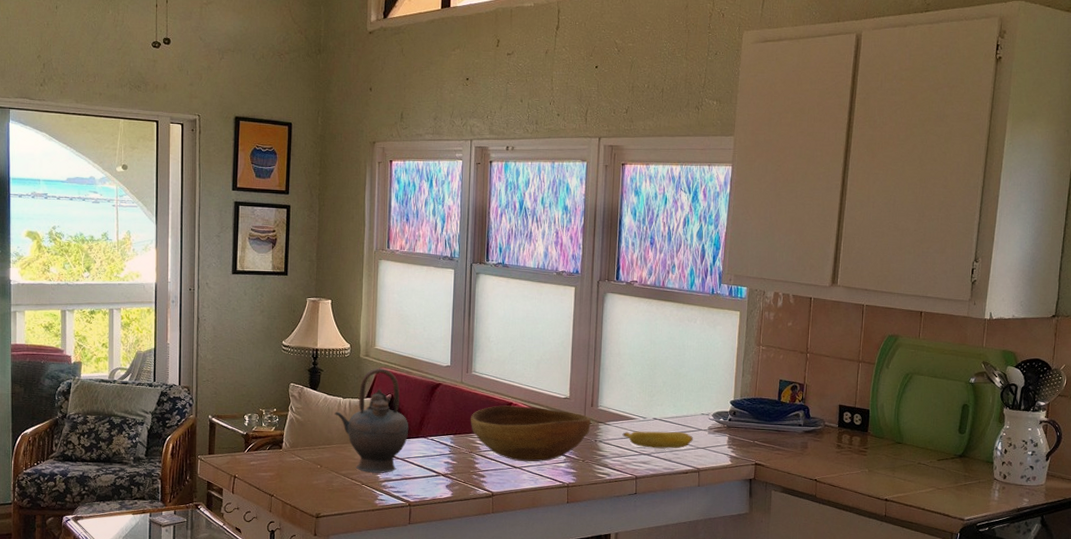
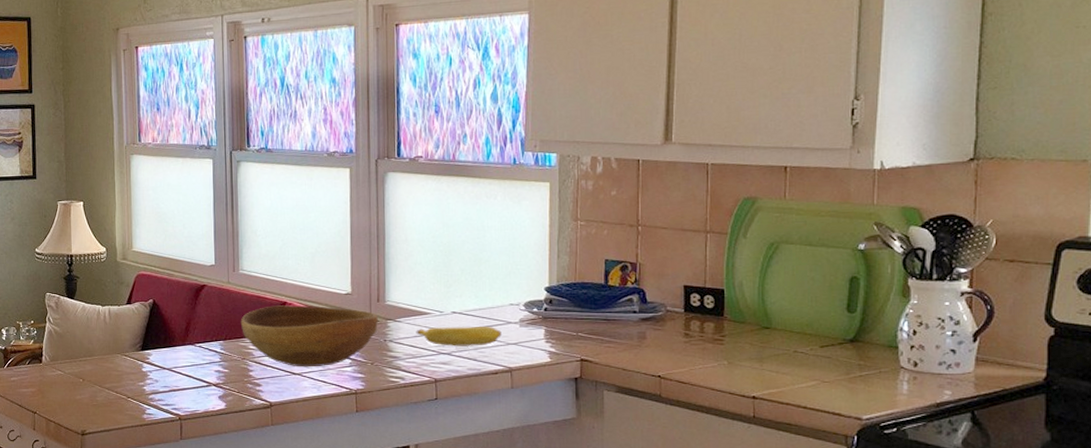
teapot: present [334,368,409,473] -> none [94,272,174,385]

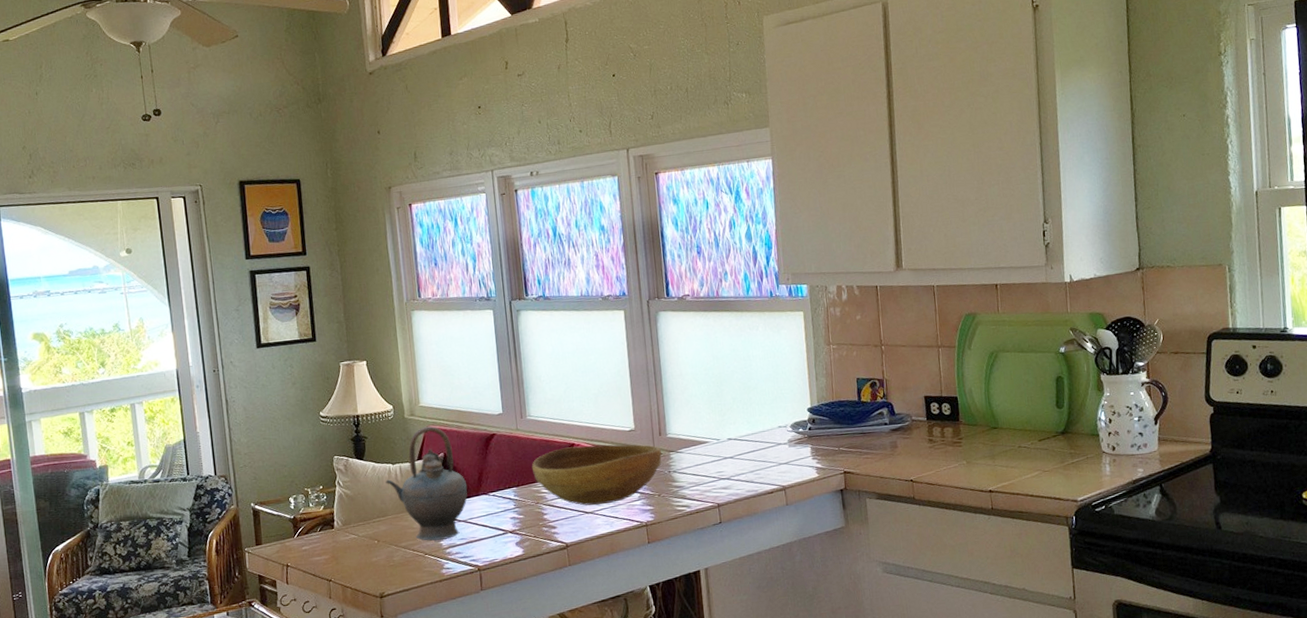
teapot: none [94,272,174,385] -> present [385,426,468,541]
banana: present [416,326,502,347] -> none [697,449,774,472]

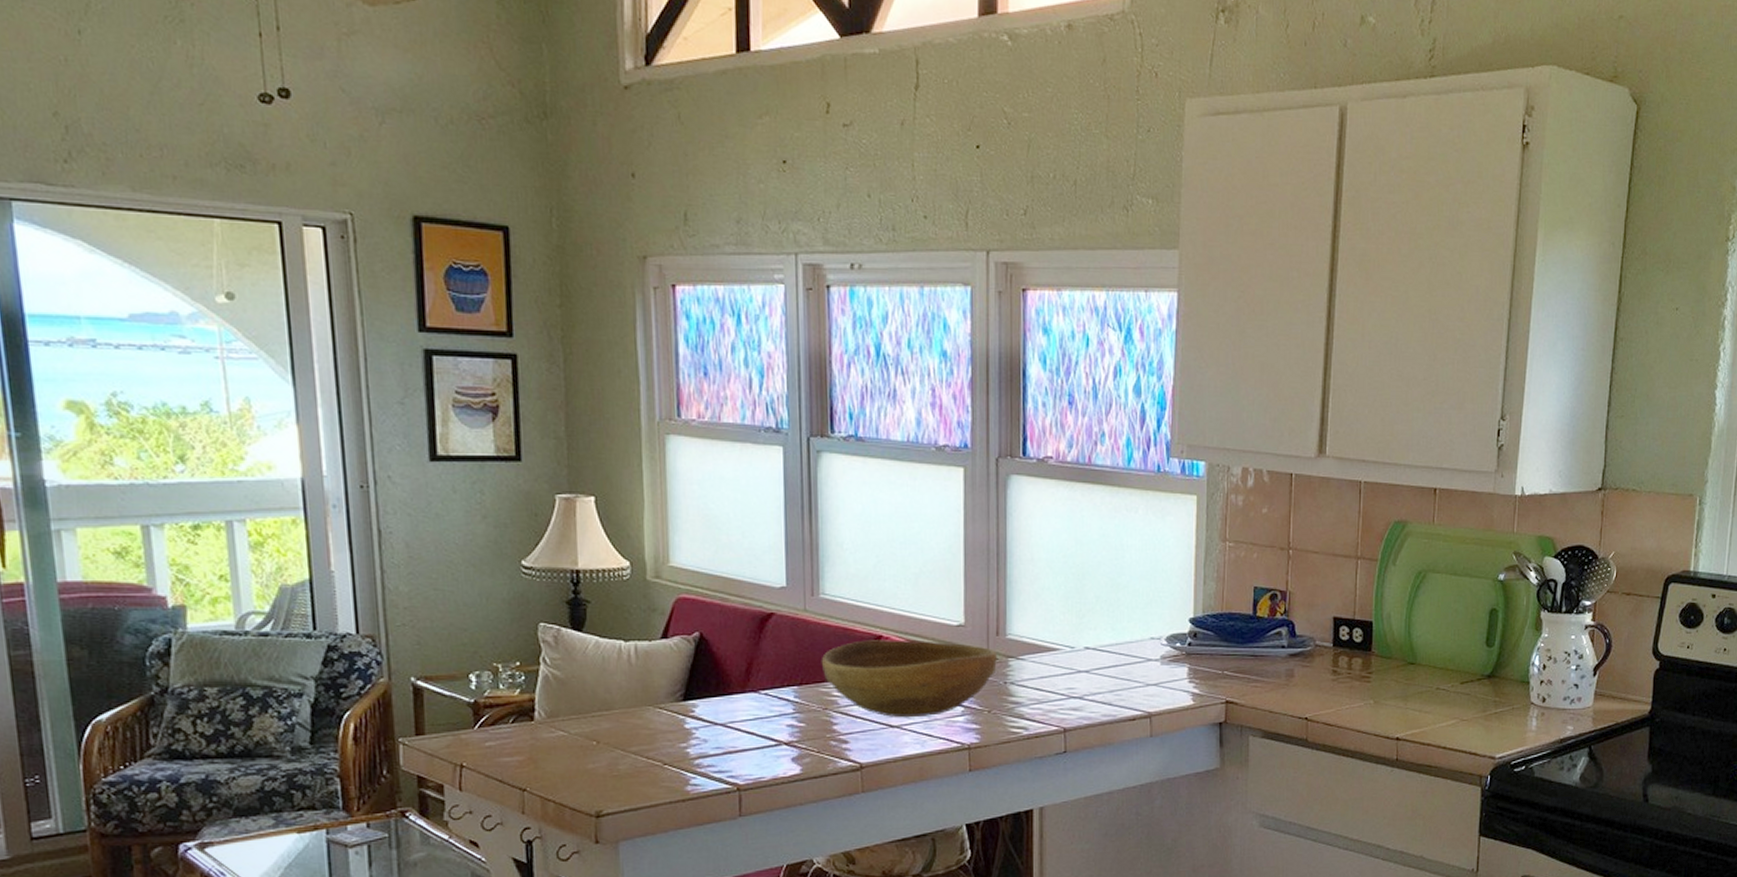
teapot: present [385,426,468,541] -> none [613,595,730,747]

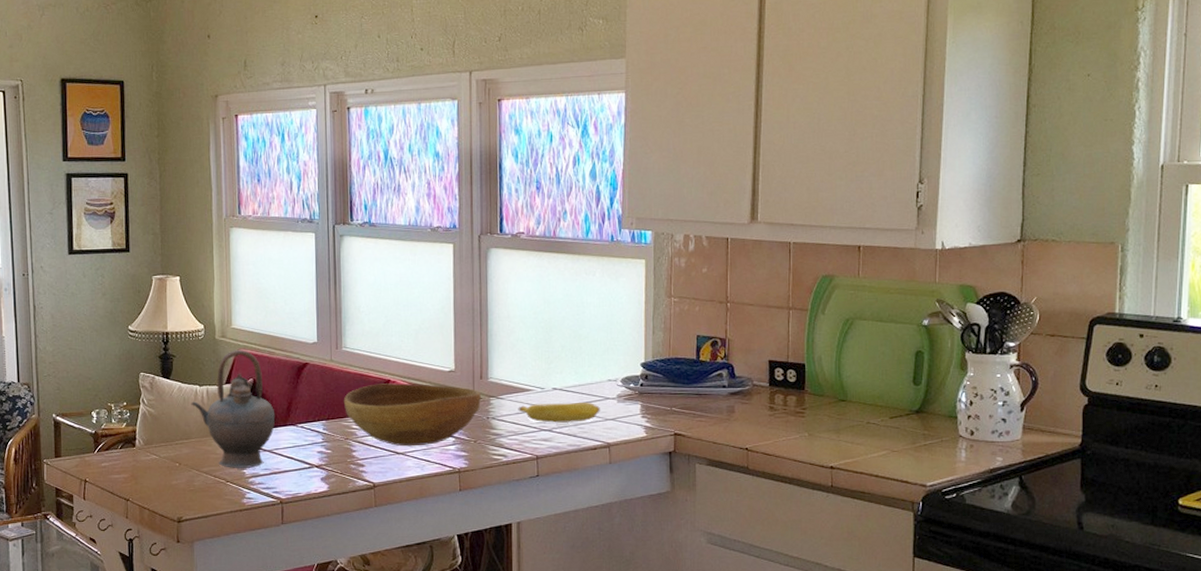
teapot: none [613,595,730,747] -> present [191,350,276,468]
banana: none [1042,663,1141,689] -> present [518,402,600,423]

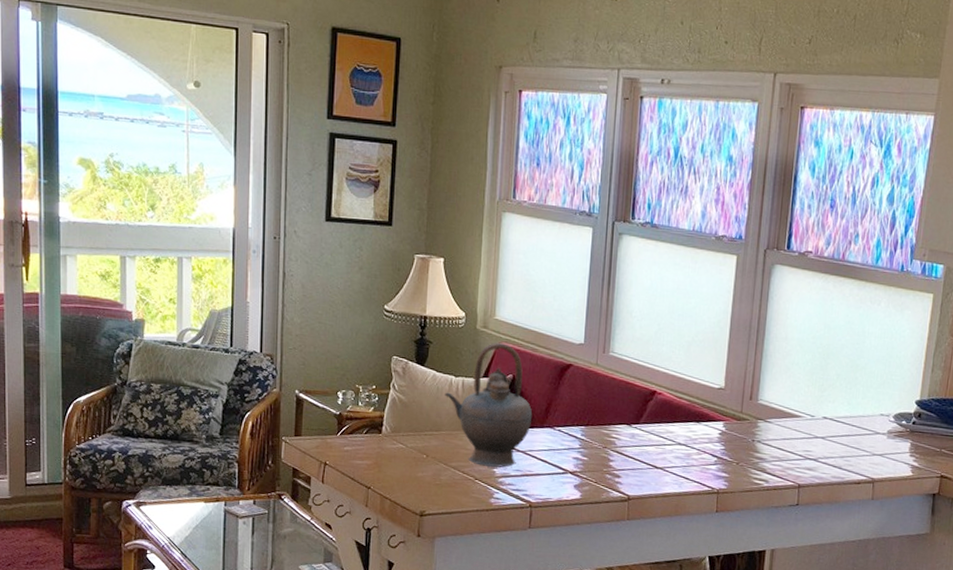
bowl: present [343,383,481,447] -> none [605,393,749,463]
banana: present [518,402,600,423] -> none [785,431,869,455]

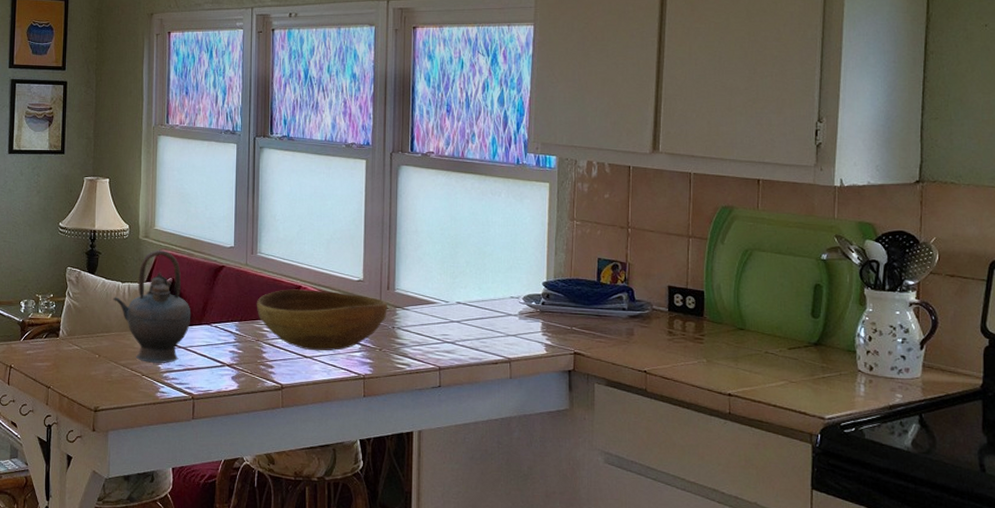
bowl: none [605,393,749,463] -> present [256,289,387,351]

